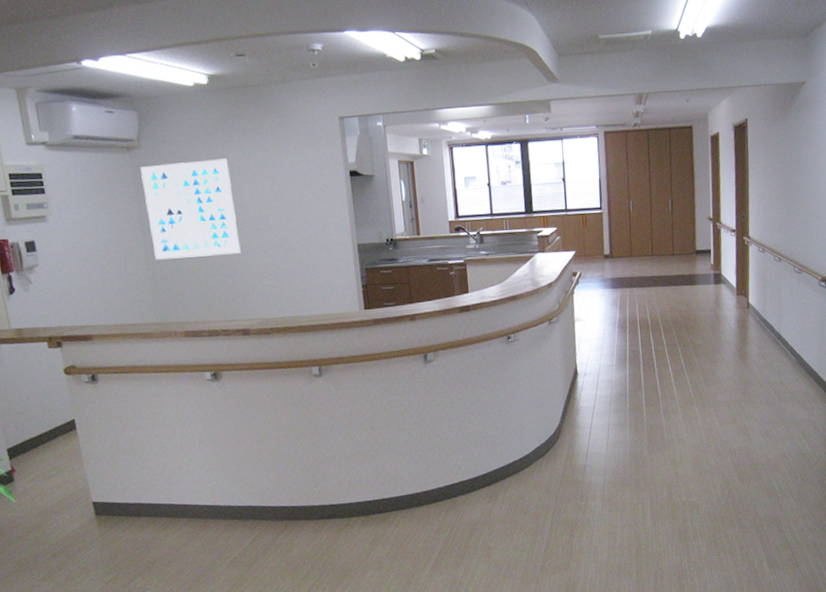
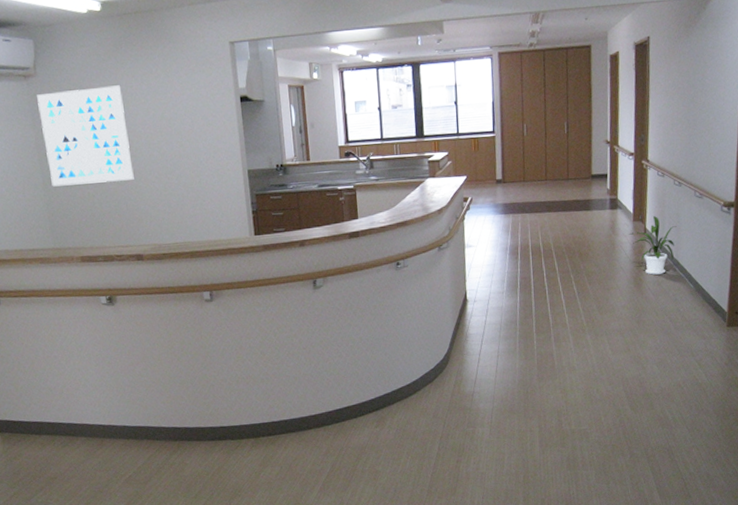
house plant: none [733,290,778,348] -> present [629,216,677,275]

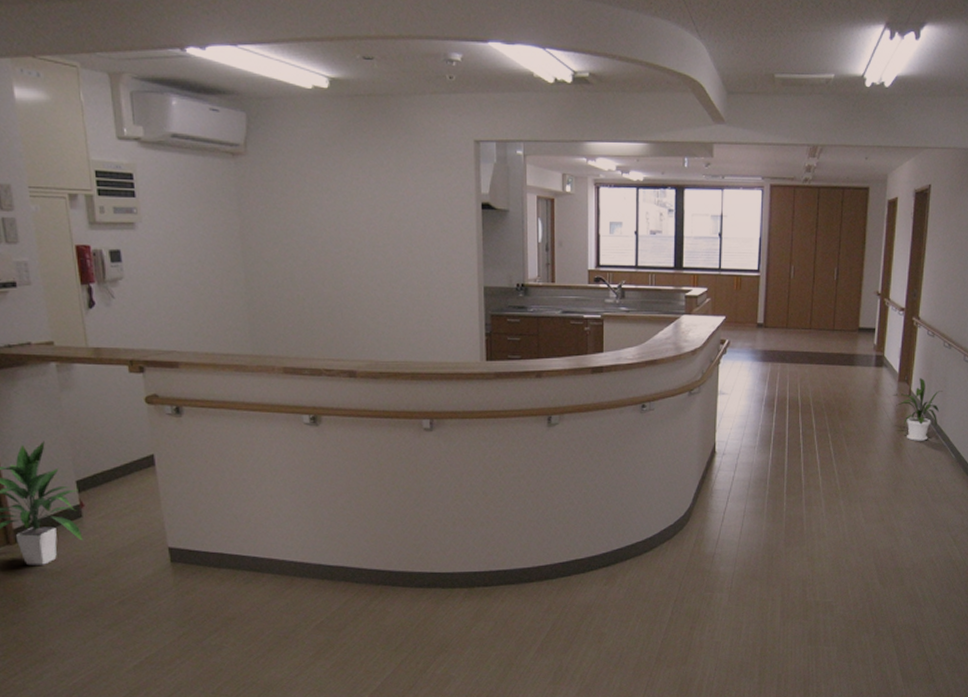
wall art: present [37,85,134,187] -> none [245,175,353,285]

